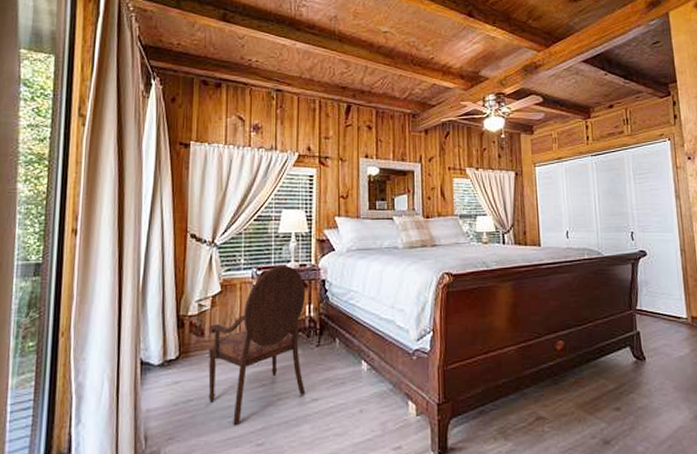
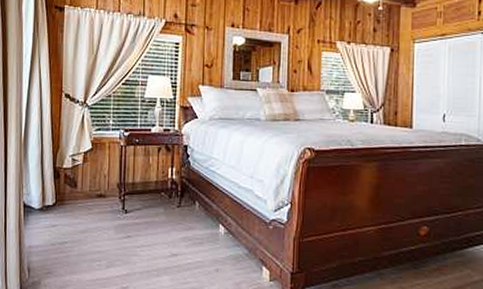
armchair: present [208,265,306,426] -> none [80,128,168,270]

